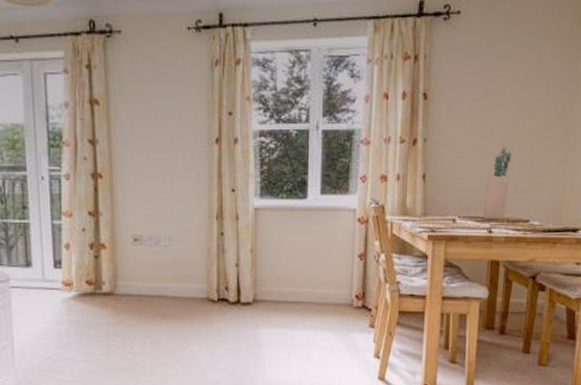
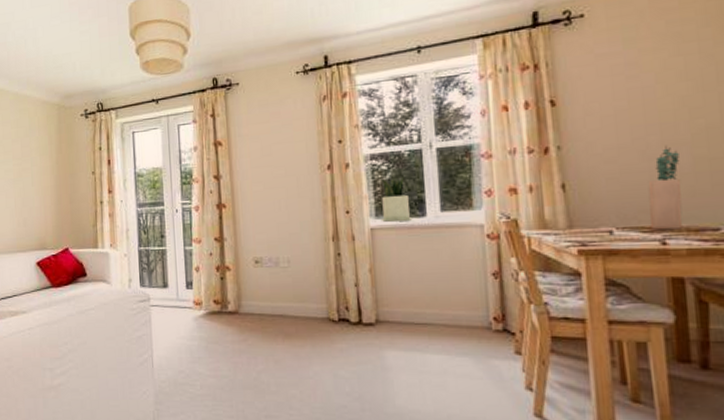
planter: none [265,157,295,203] -> present [380,177,413,223]

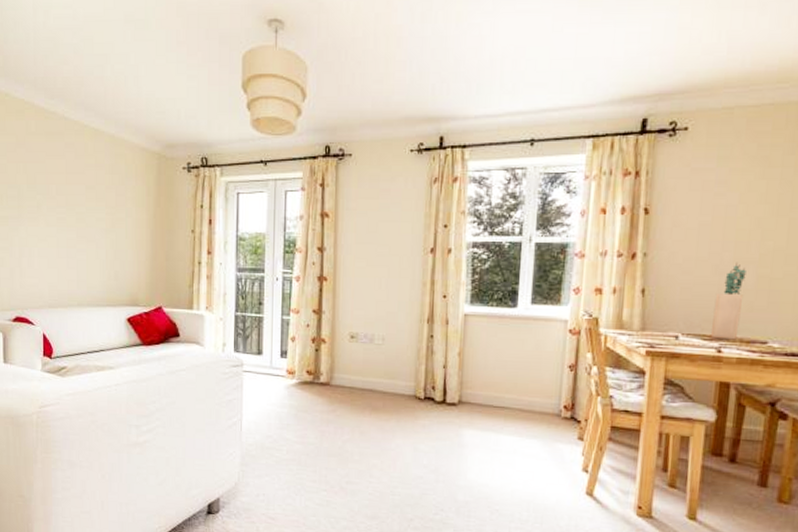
planter: present [380,177,413,223] -> none [475,267,505,311]

